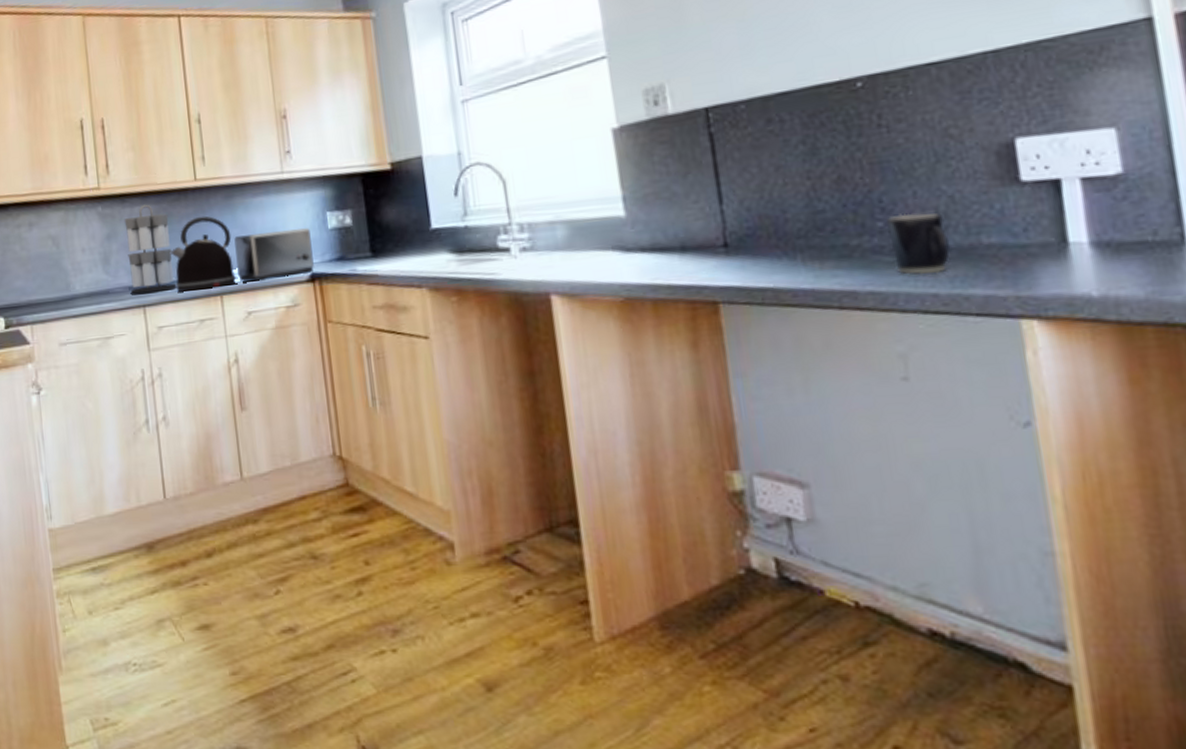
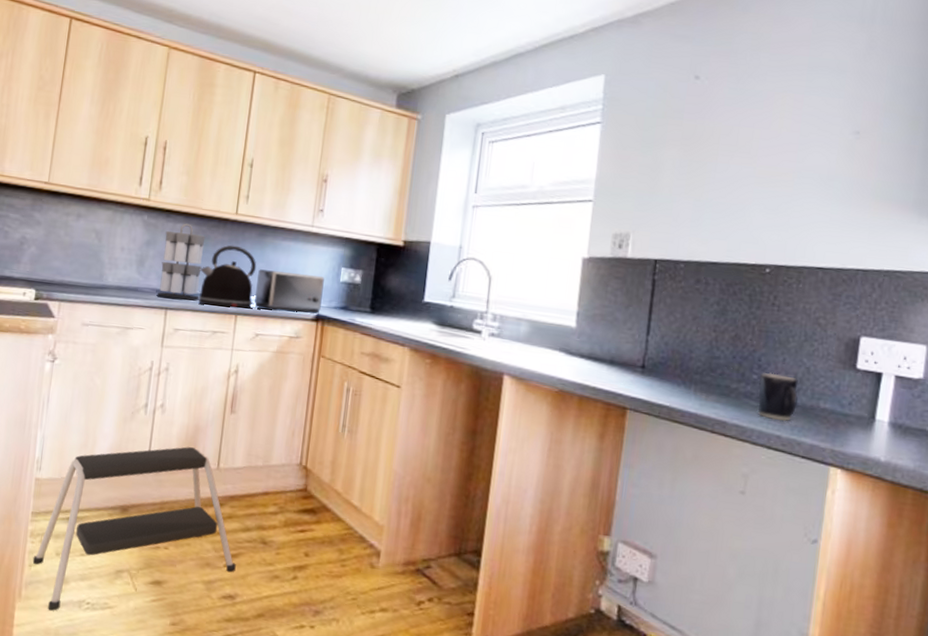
step stool: none [65,460,289,680] -> present [32,447,236,611]

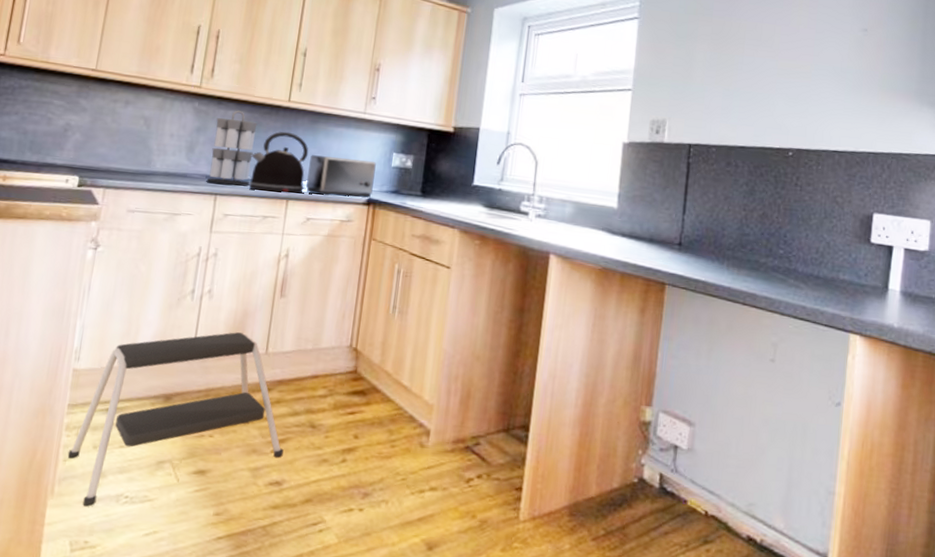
mug: present [758,372,799,422] -> none [784,247,821,293]

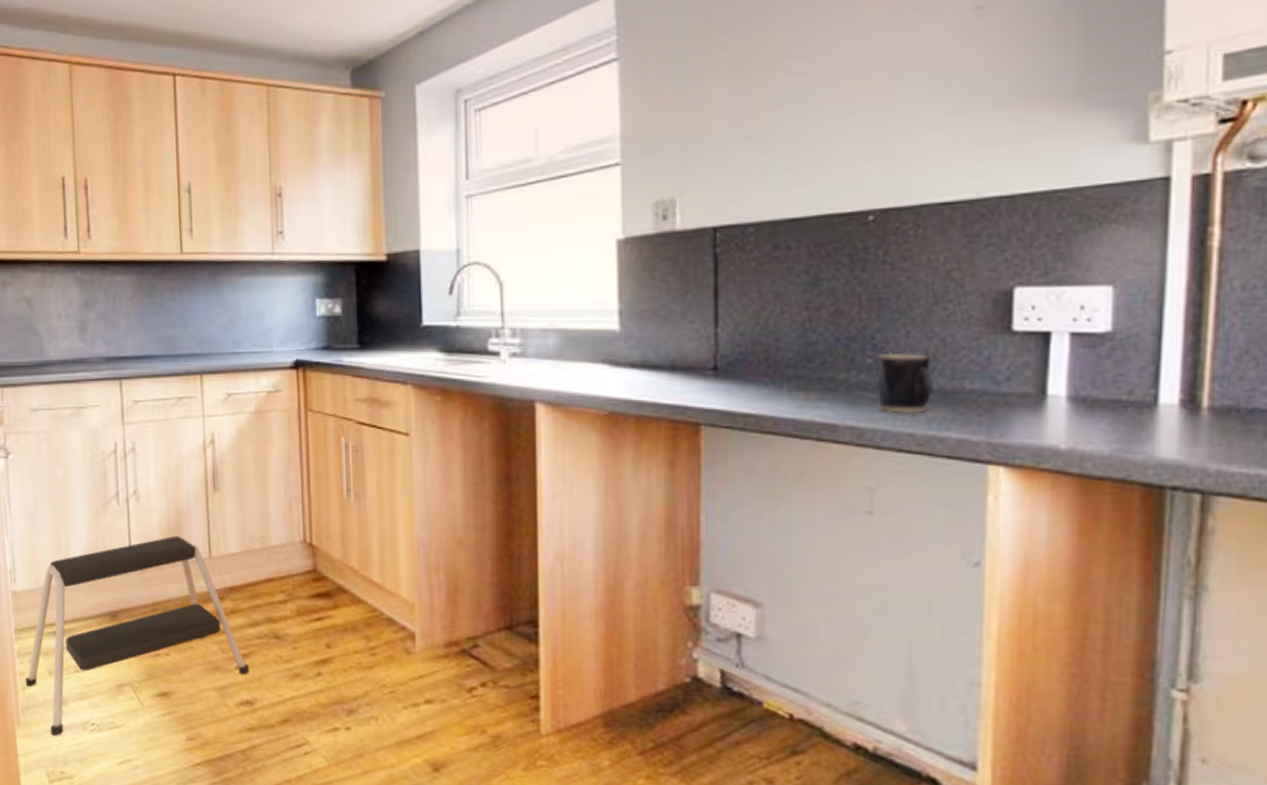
spice rack: present [206,110,258,186] -> none [104,273,156,367]
kettle: present [249,131,309,194] -> none [150,291,220,369]
toaster: present [306,155,376,198] -> none [218,313,299,364]
mug: none [784,247,821,293] -> present [876,352,932,415]

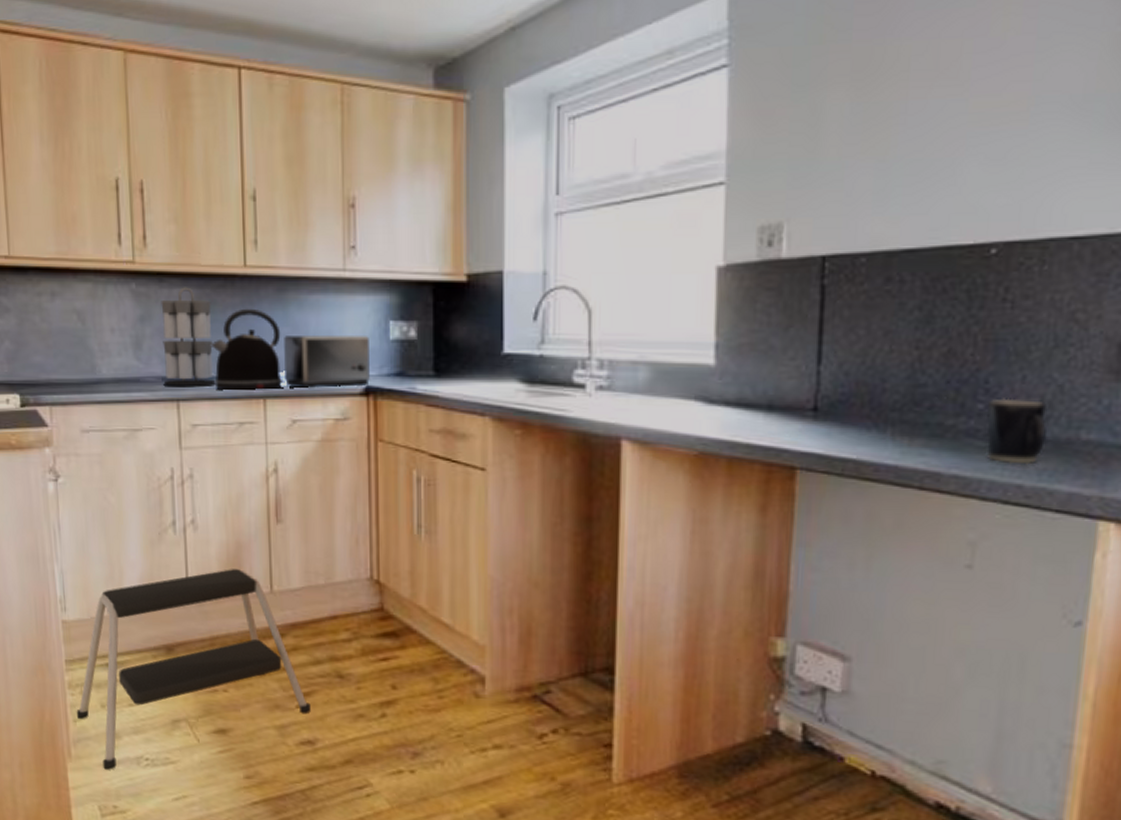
spice rack: none [104,273,156,367] -> present [161,287,216,388]
kettle: none [150,291,220,369] -> present [210,308,285,391]
toaster: none [218,313,299,364] -> present [284,334,370,389]

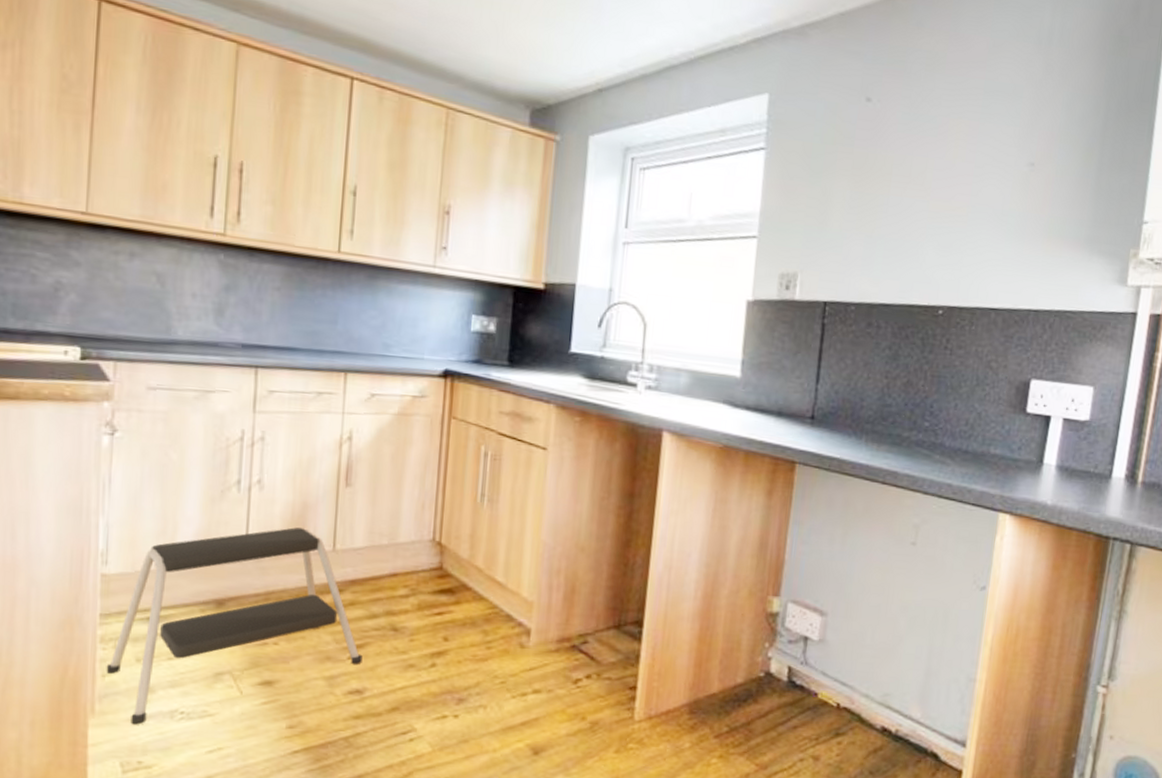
spice rack: present [161,287,216,388] -> none [243,263,301,357]
kettle: present [210,308,285,391] -> none [296,289,368,365]
toaster: present [284,334,370,389] -> none [368,318,452,370]
mug: present [986,398,1048,465] -> none [929,419,970,470]

